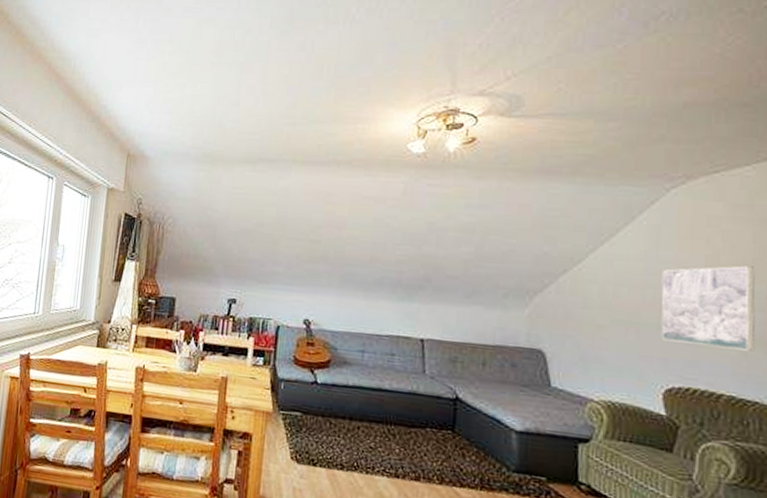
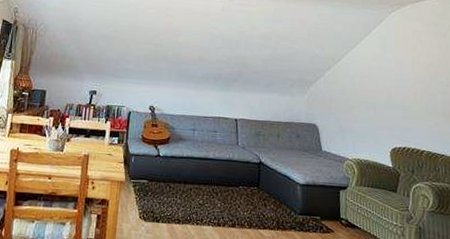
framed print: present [661,265,756,351] -> none [387,64,442,121]

